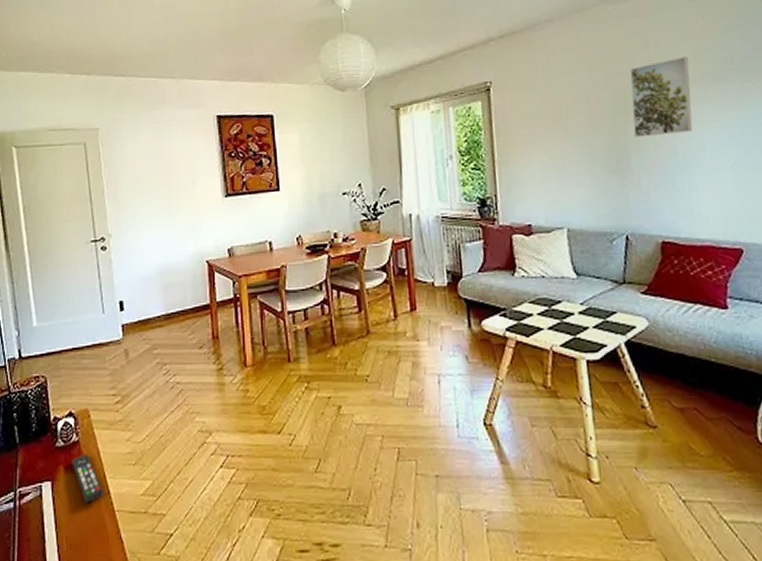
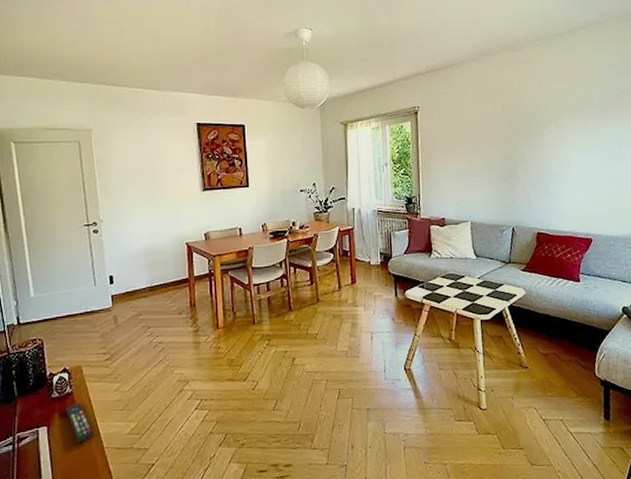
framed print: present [629,56,693,138] -> none [520,95,563,155]

